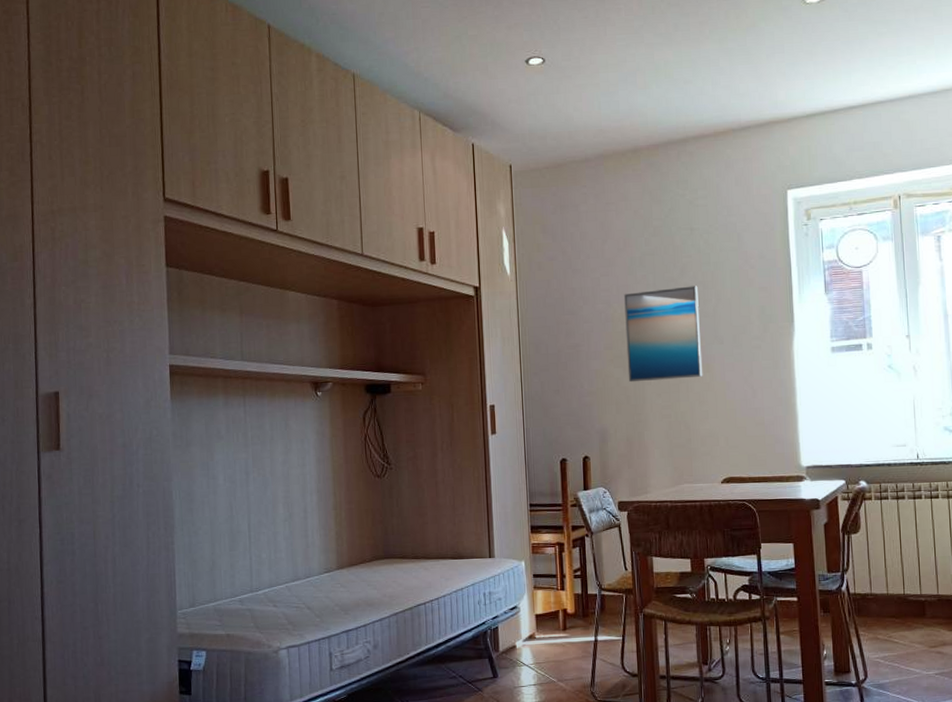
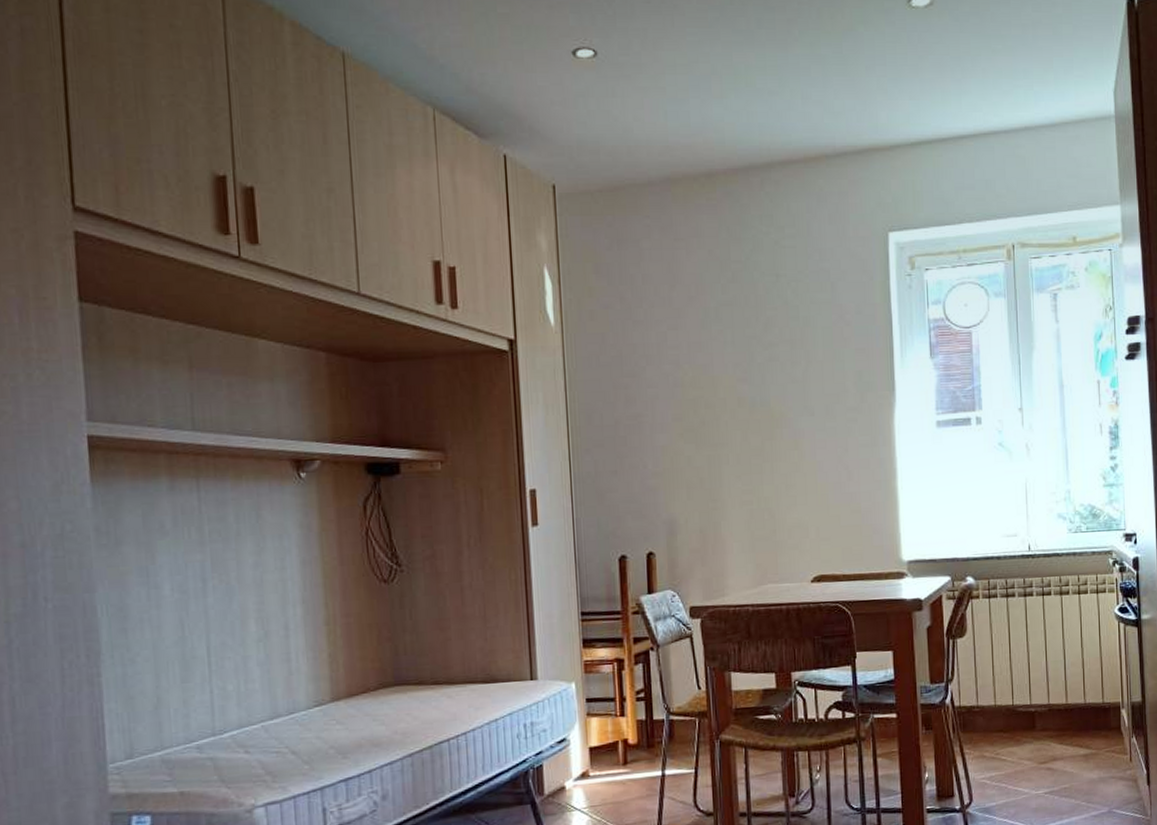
wall art: present [624,286,703,383] -> none [696,345,791,462]

